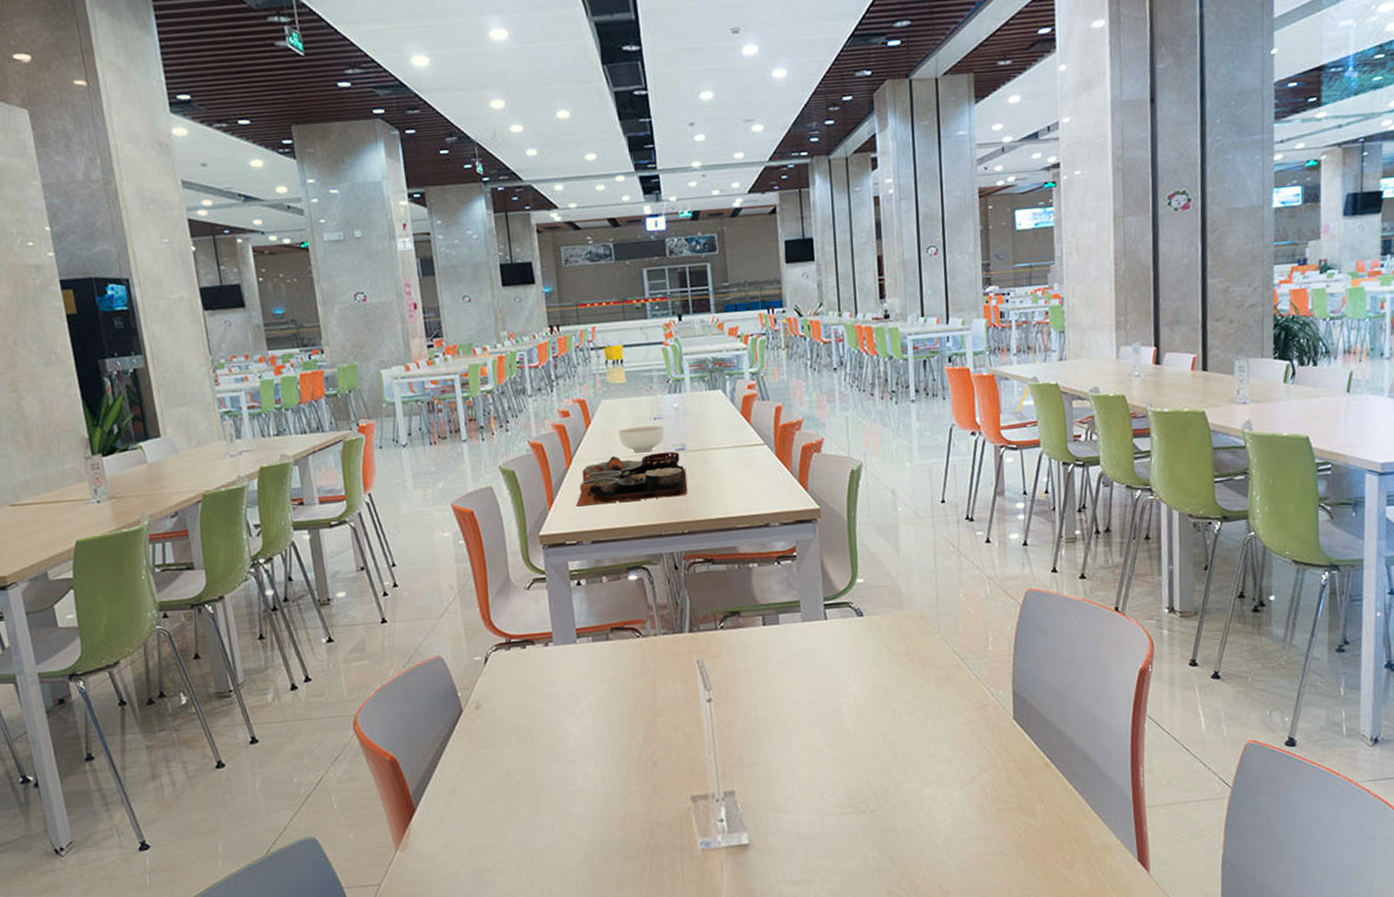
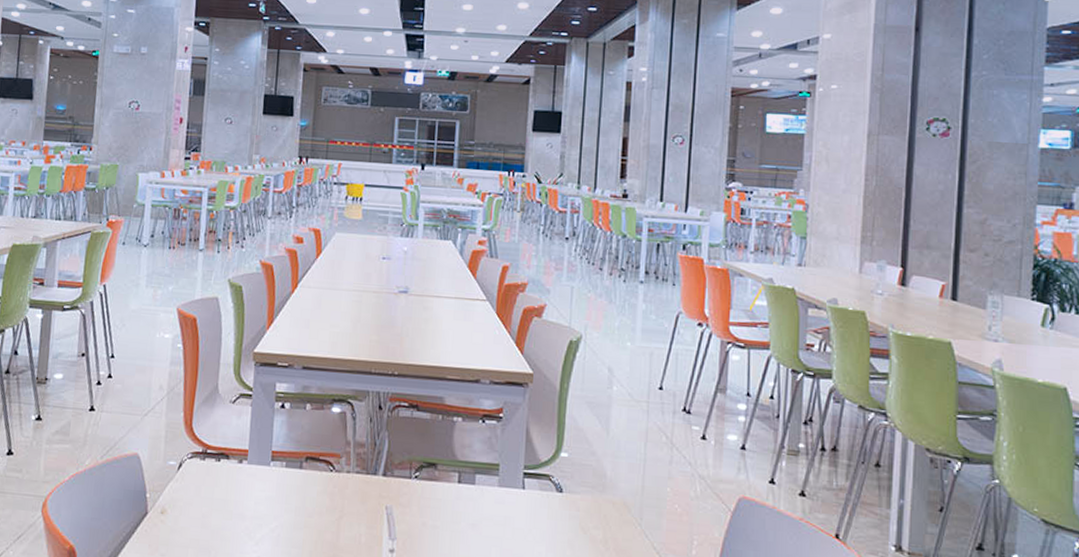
food tray: present [576,451,688,507] -> none [294,288,406,338]
bowl: present [618,425,665,453] -> none [346,263,391,289]

